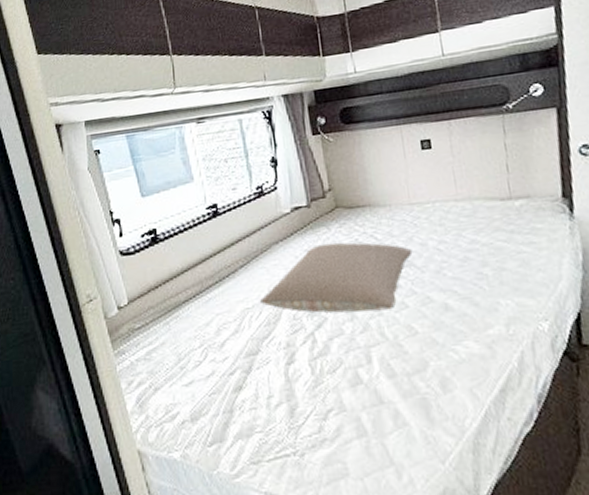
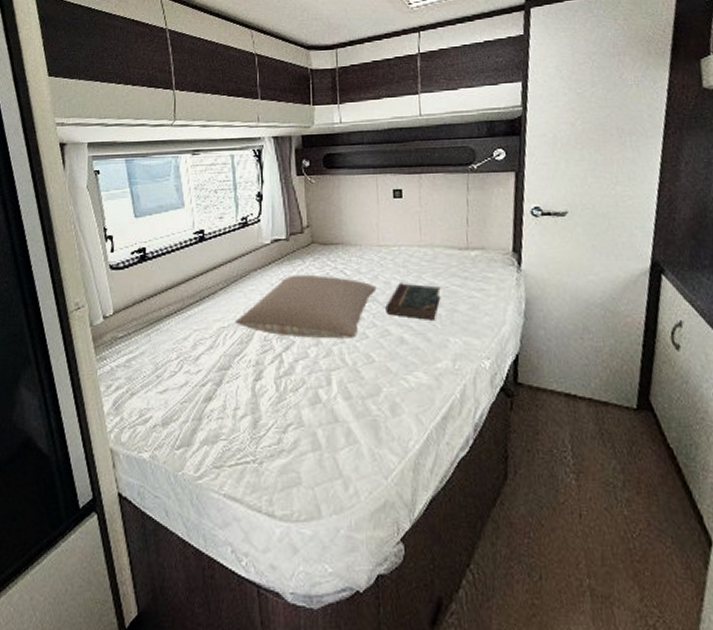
book: none [424,242,486,282] -> present [385,283,441,320]

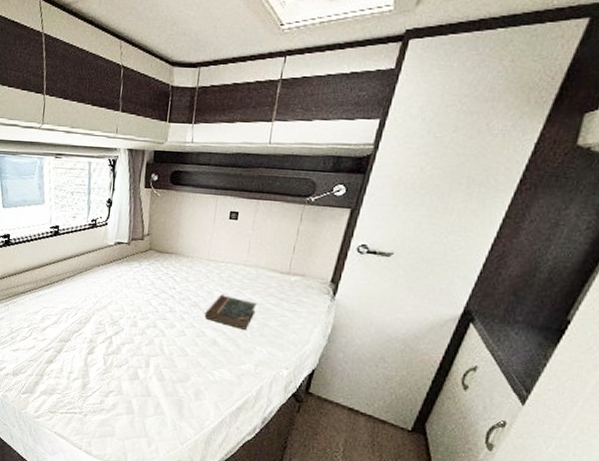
pillow: present [236,274,377,339] -> none [77,274,200,334]

